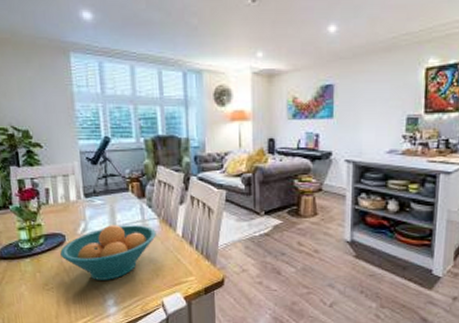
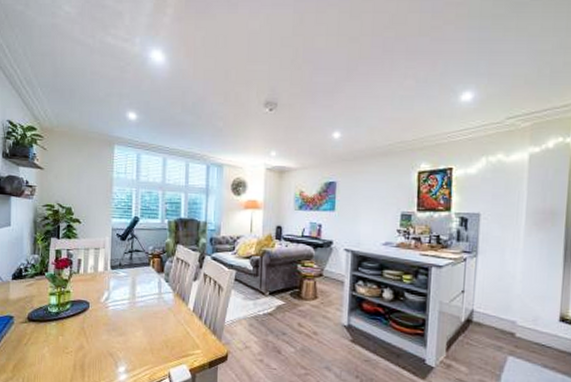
fruit bowl: present [60,225,156,280] -> none [83,296,170,348]

